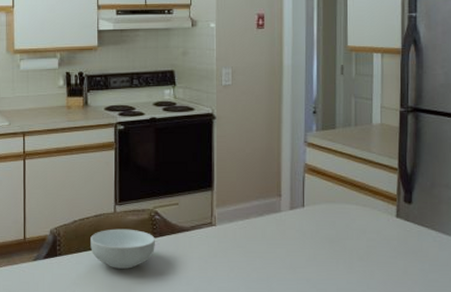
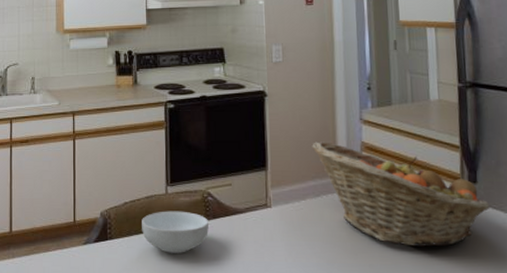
fruit basket: none [257,163,423,263] -> present [312,142,490,247]

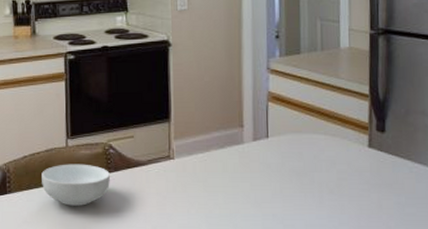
fruit basket: present [312,142,490,247] -> none [217,92,397,196]

